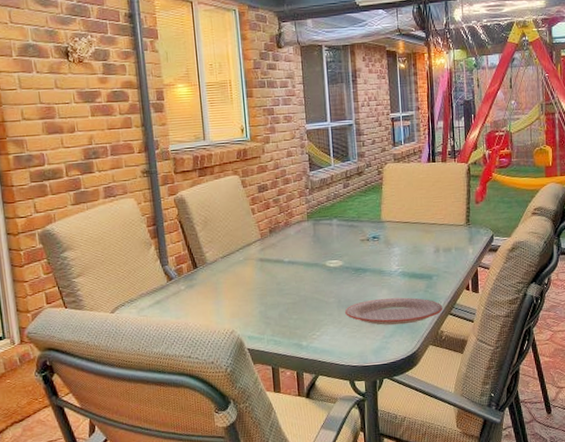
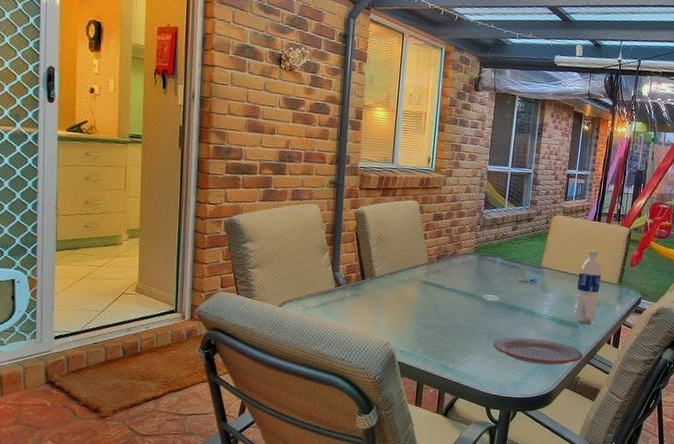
water bottle: none [422,193,449,274] -> present [573,249,602,324]

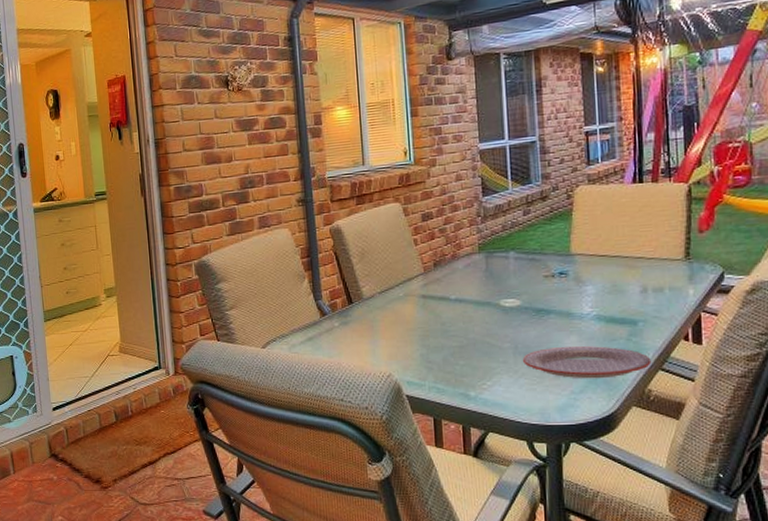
water bottle: present [573,249,602,324] -> none [624,220,660,319]

